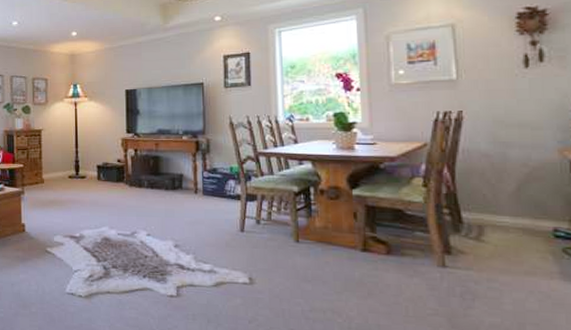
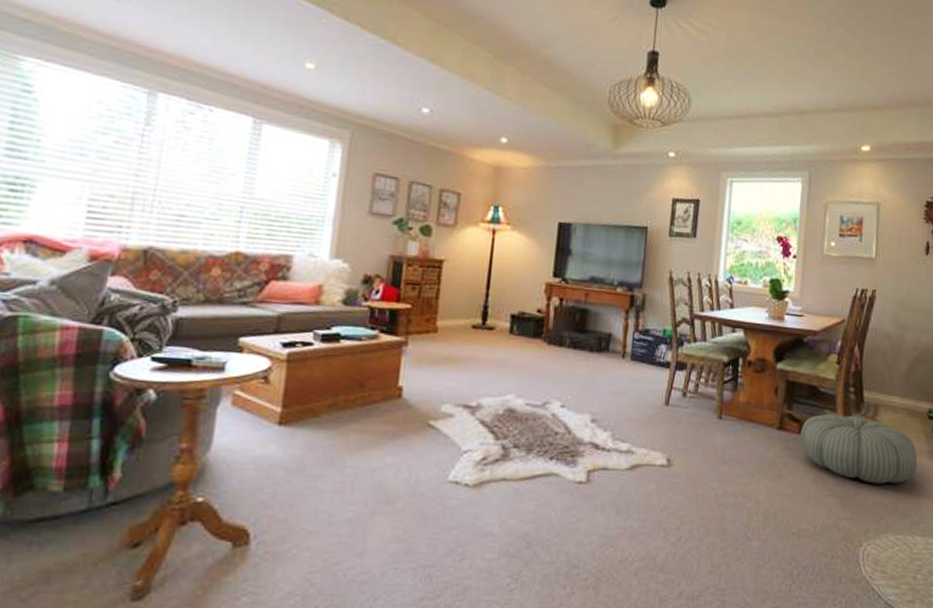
pouf: none [389,235,546,305] -> present [800,413,918,484]

